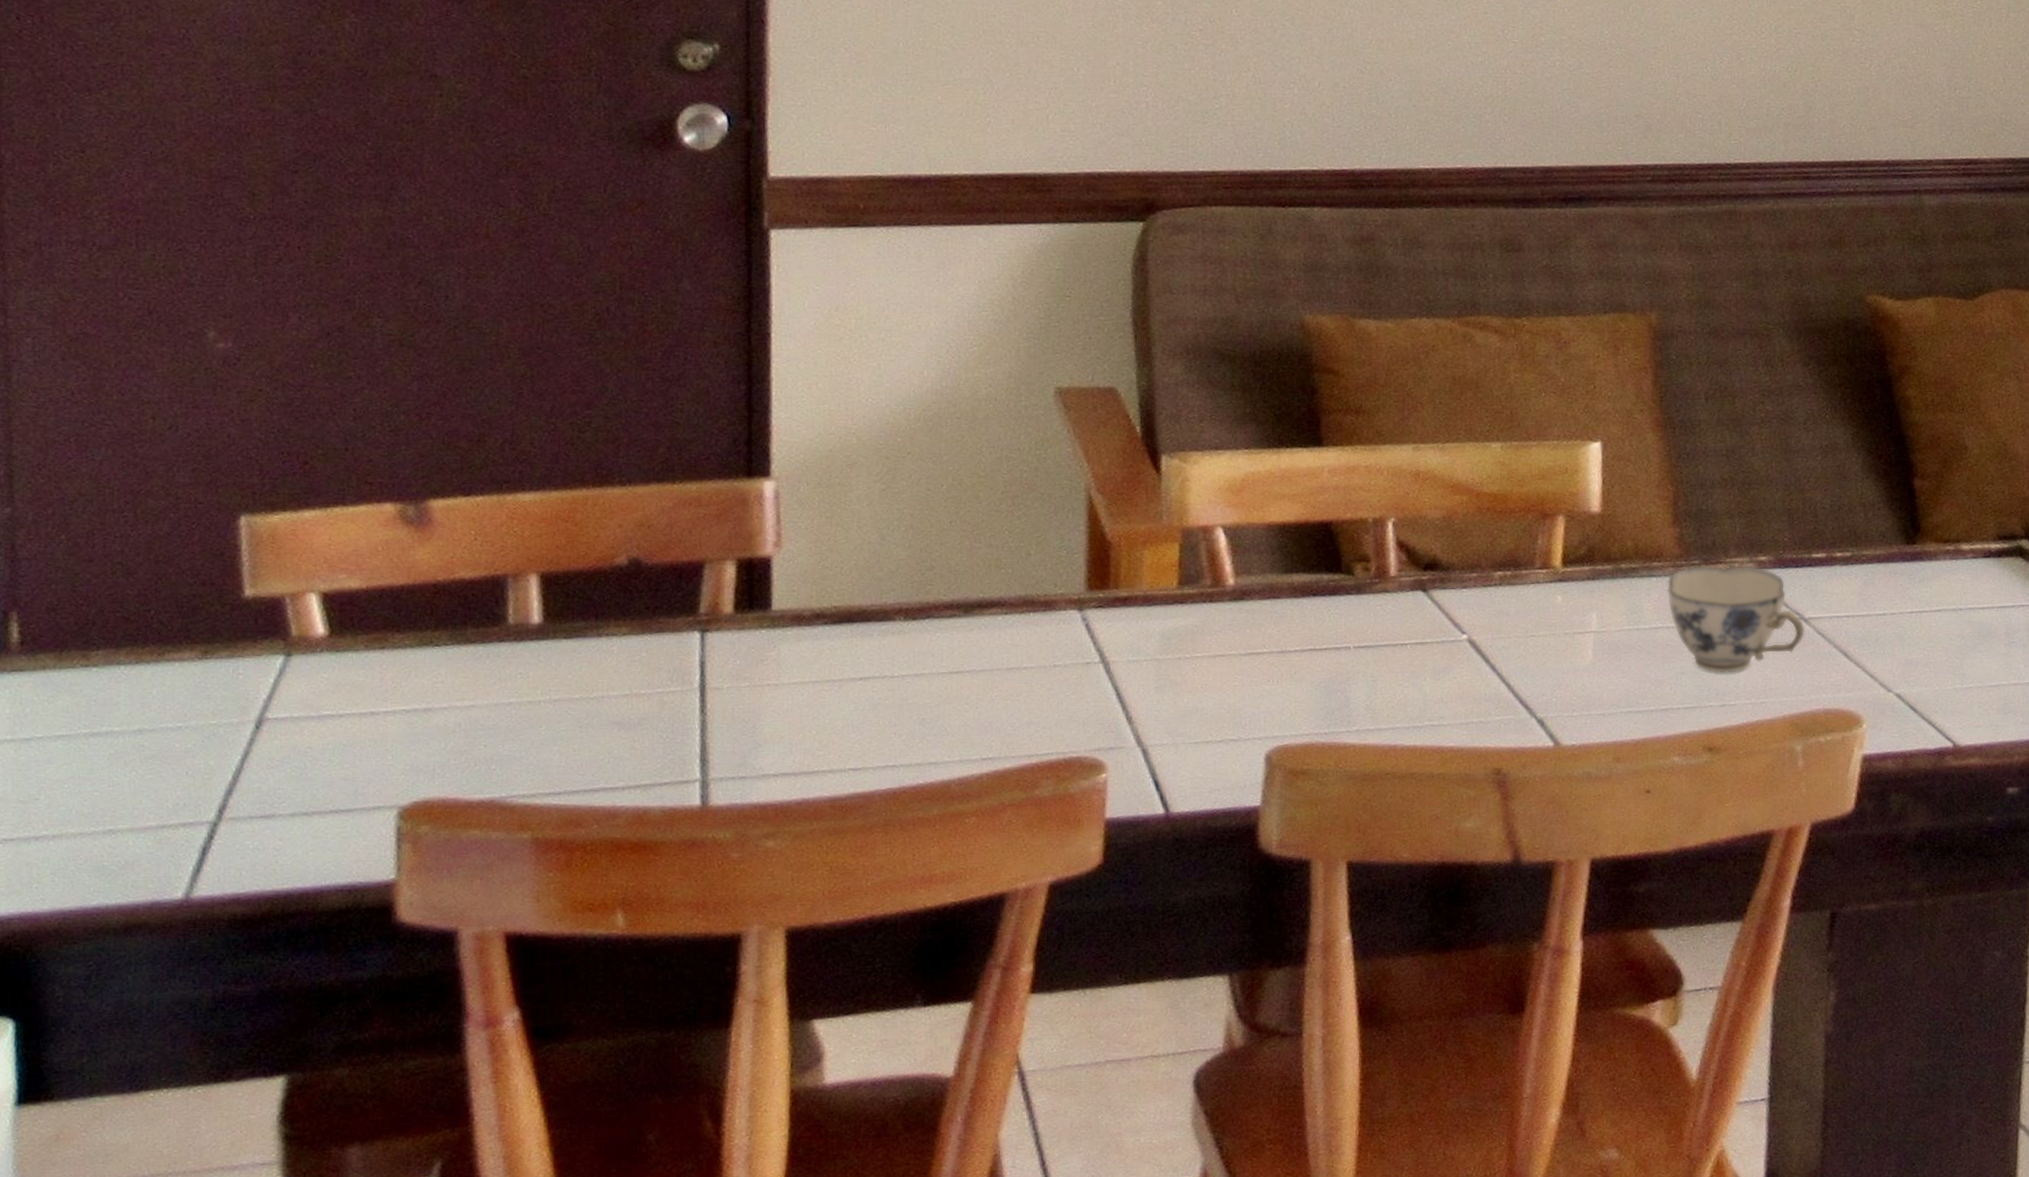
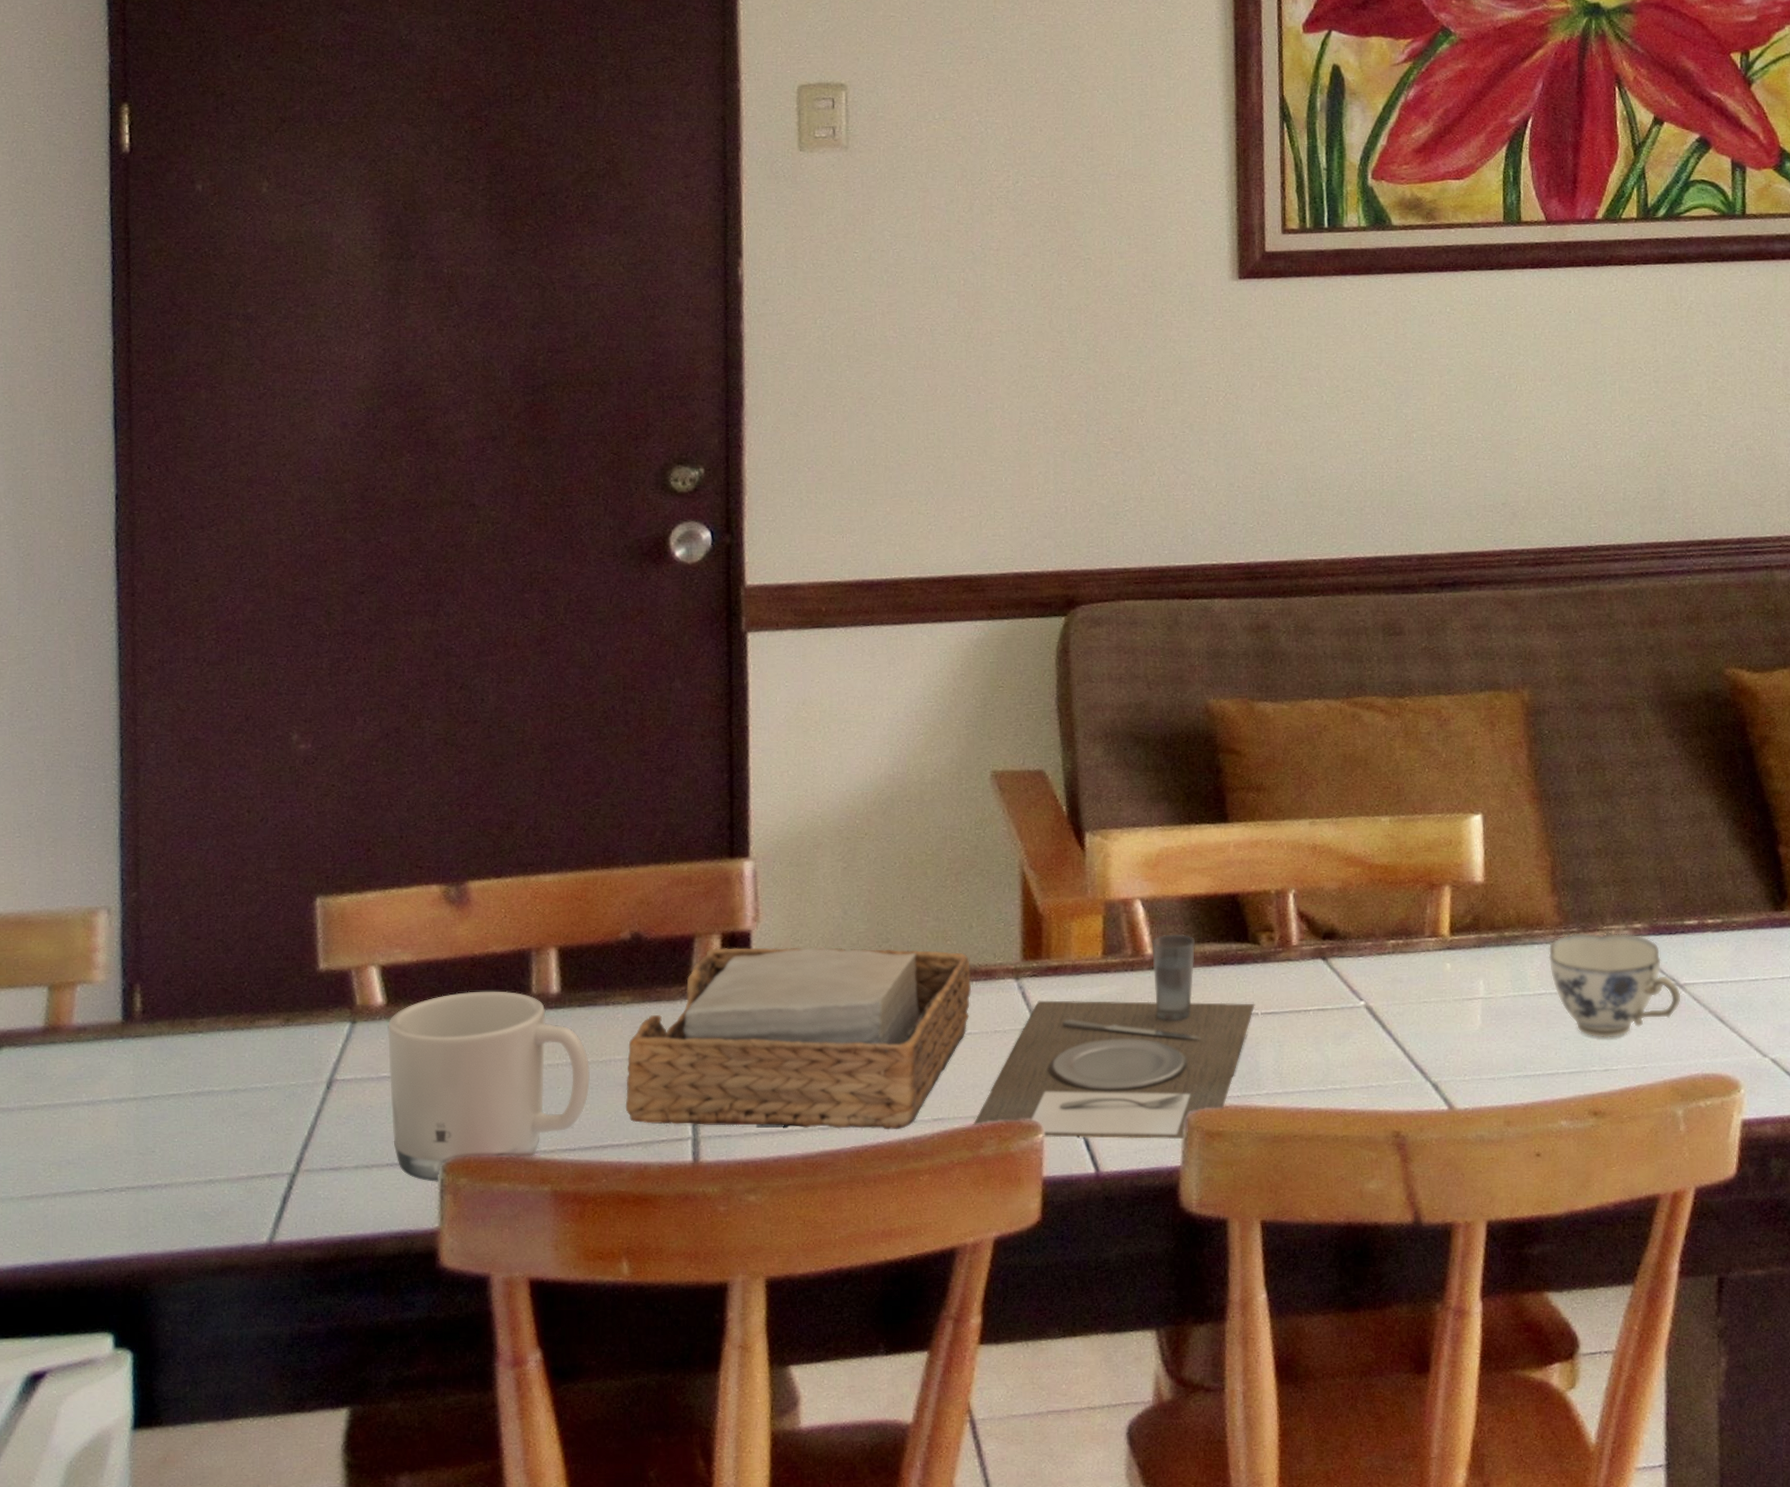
mug: none [331,620,578,830] -> present [388,991,590,1182]
napkin holder: none [621,575,1029,771] -> present [625,947,972,1130]
place setting: none [1026,563,1347,779] -> present [972,934,1255,1140]

